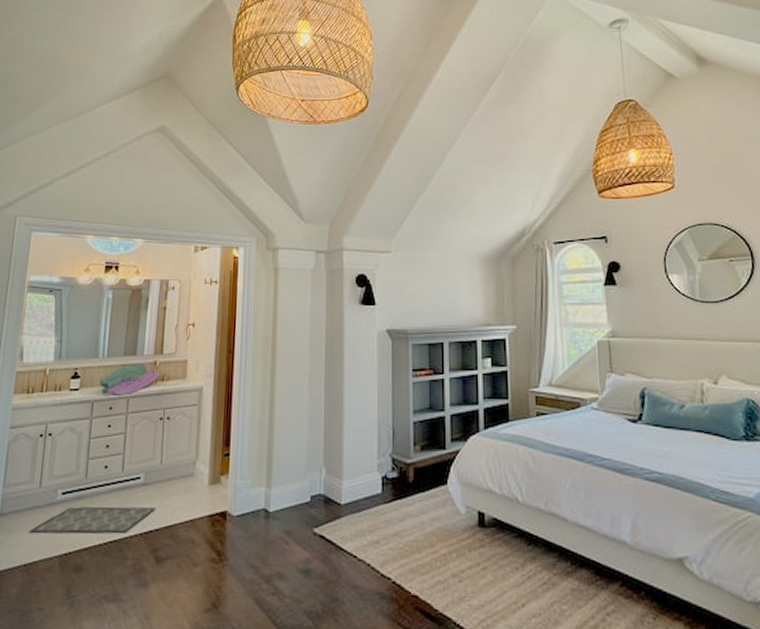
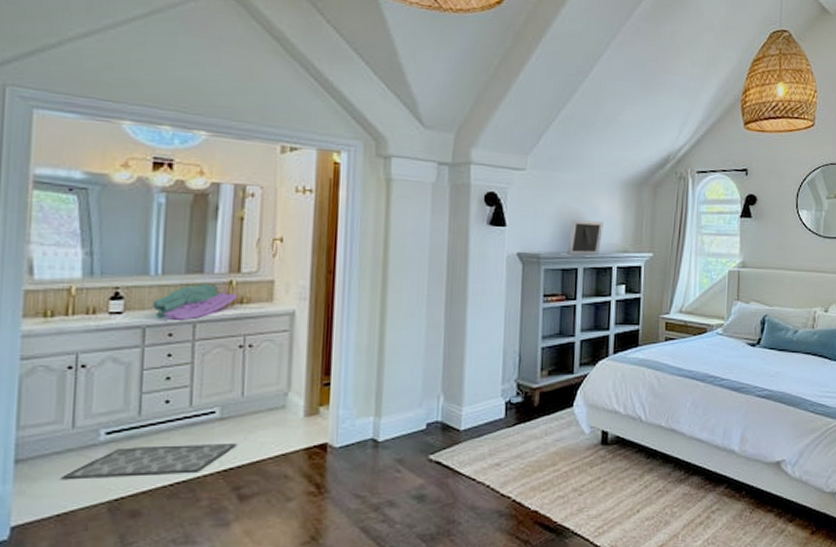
picture frame: none [432,295,465,331] -> present [567,219,603,256]

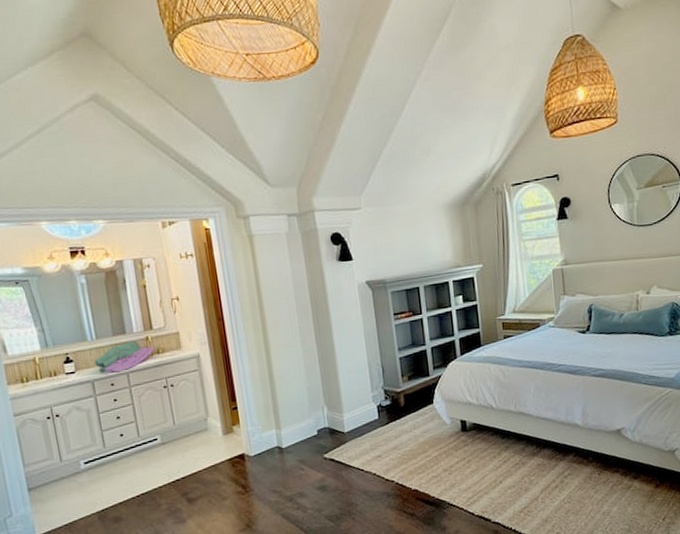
bath mat: present [61,444,238,479] -> none [61,461,179,499]
picture frame: present [567,219,603,256] -> none [407,243,436,278]

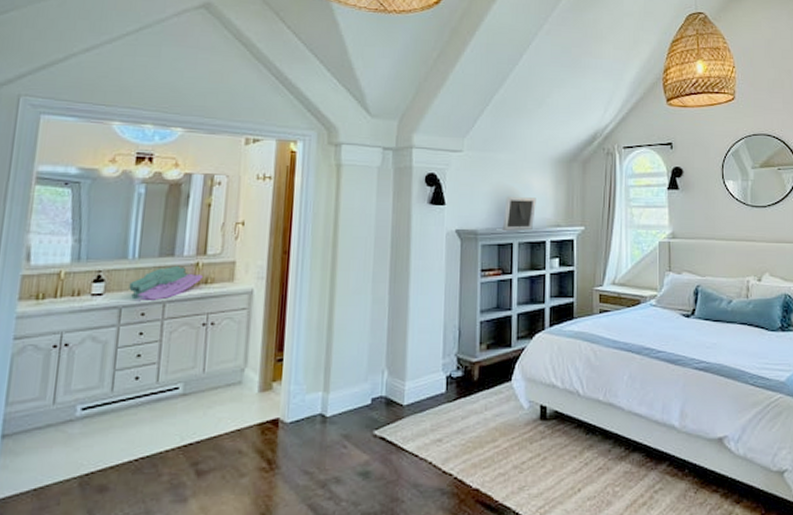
picture frame: none [407,243,436,278] -> present [502,196,536,232]

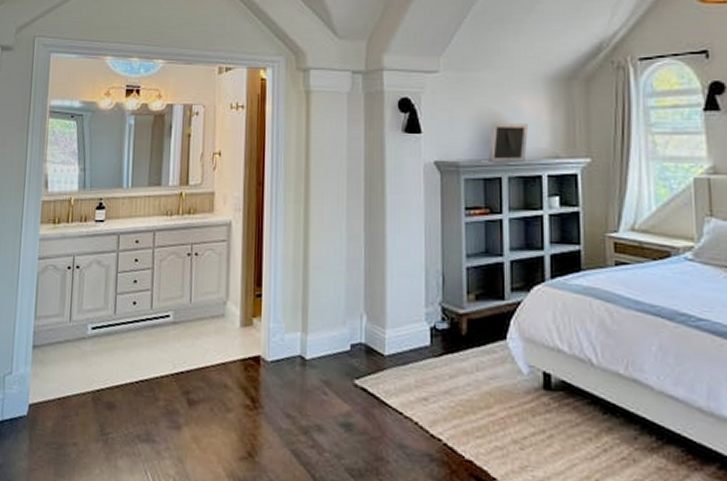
towel: present [129,265,204,302] -> none [125,195,187,230]

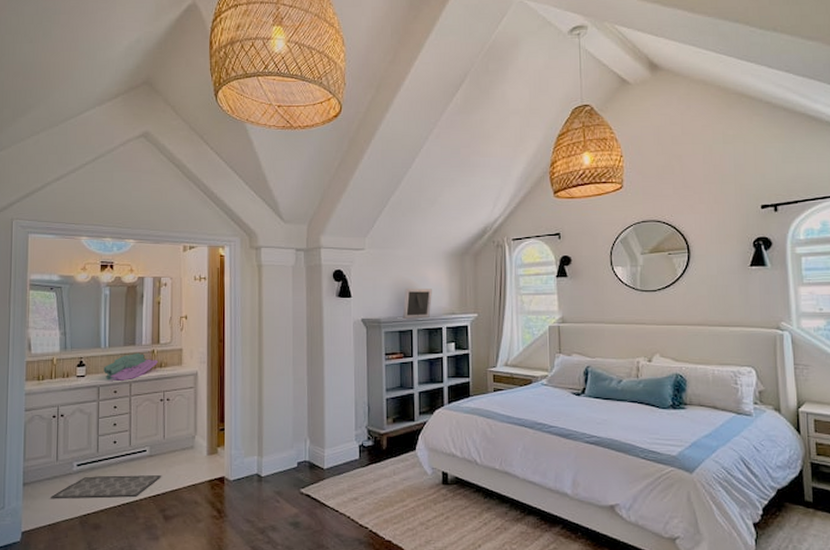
bath mat: none [62,342,187,373] -> present [51,475,162,498]
towel: none [125,195,187,230] -> present [104,352,159,382]

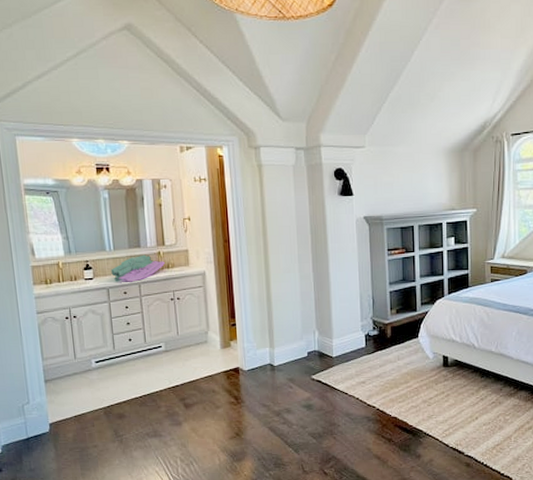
bath mat: present [51,475,162,498] -> none [73,368,179,393]
picture frame: present [402,288,432,320] -> none [404,185,432,216]

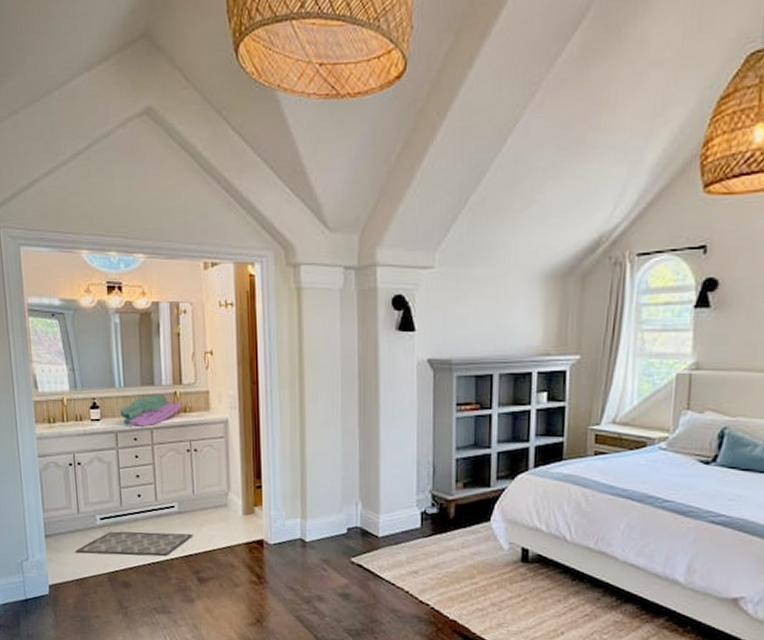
bath mat: none [73,368,179,393] -> present [75,531,194,556]

